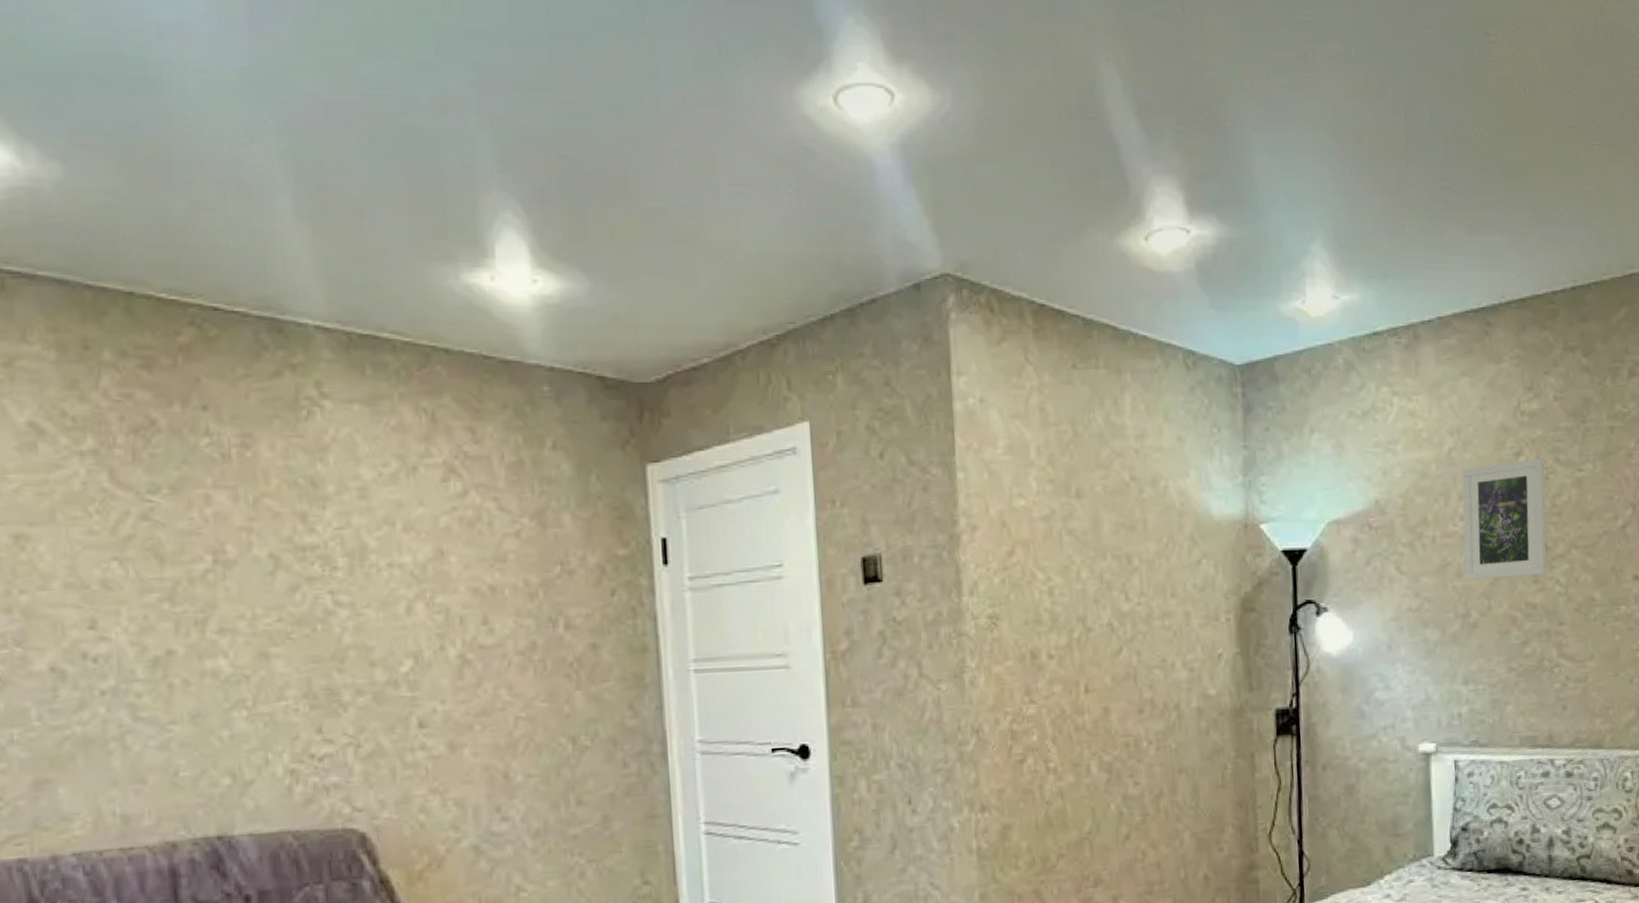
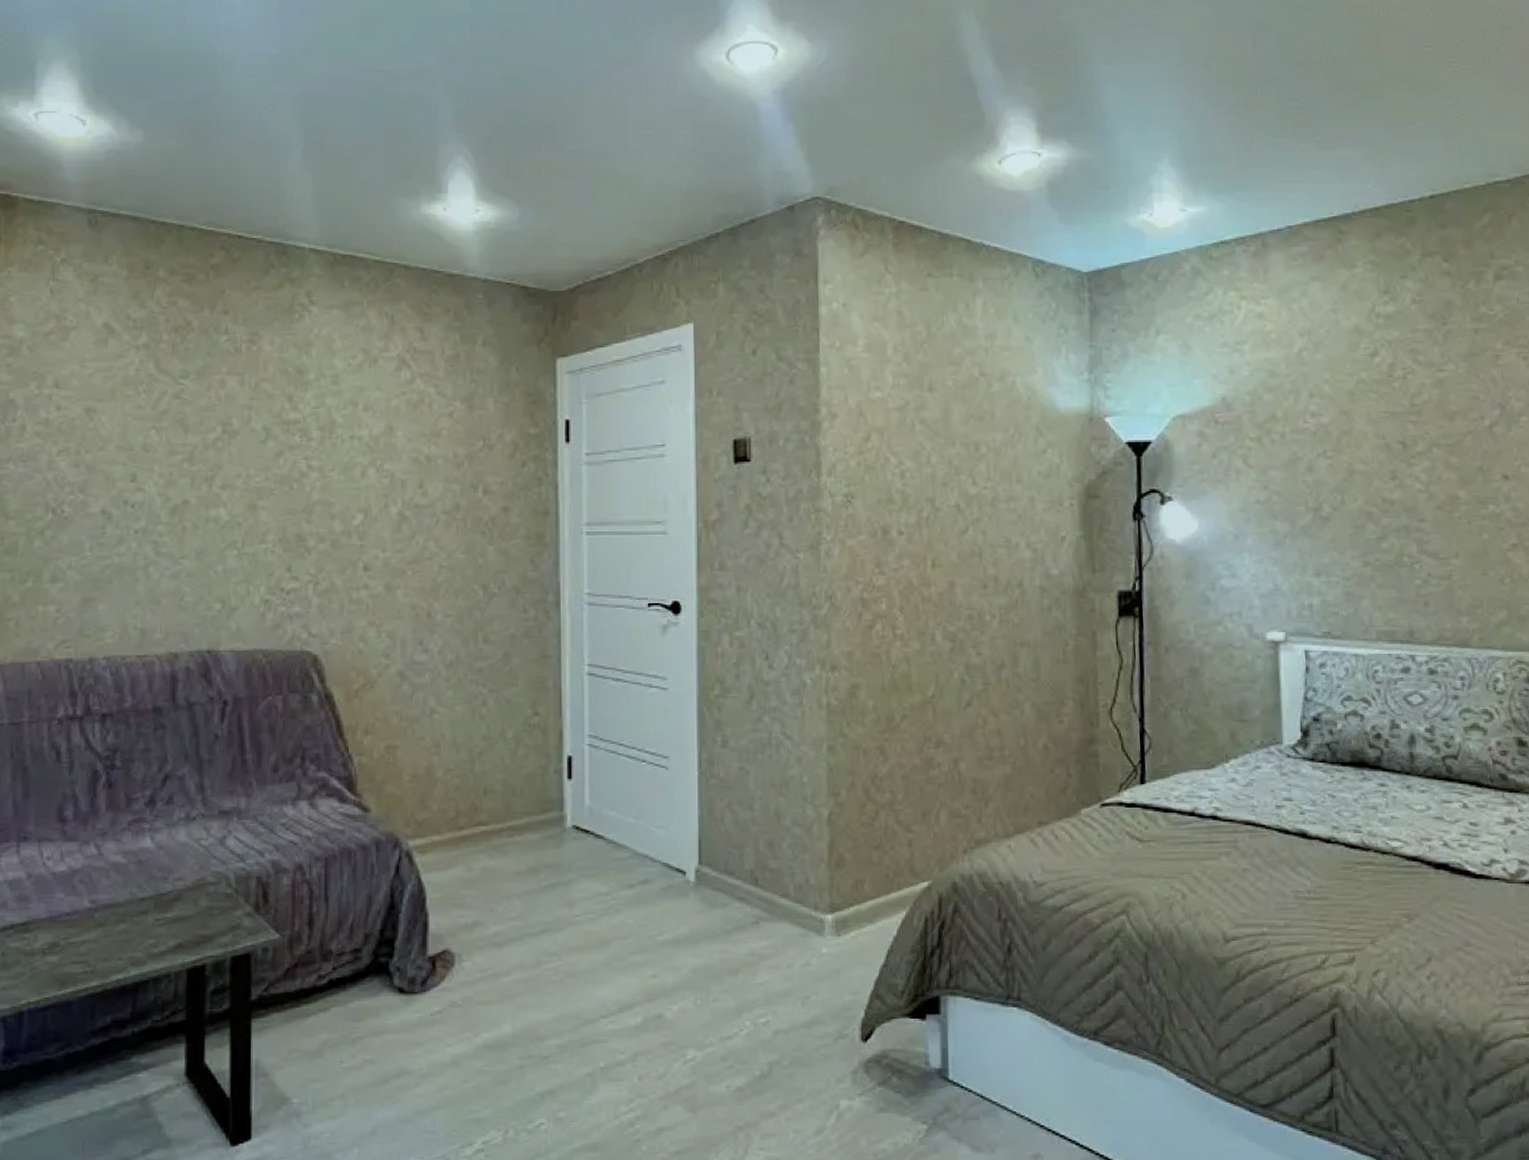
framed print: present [1461,459,1547,580] -> none [1312,359,1405,475]

